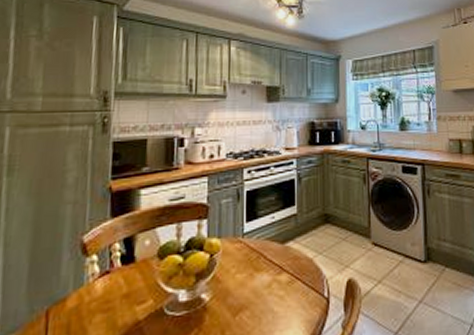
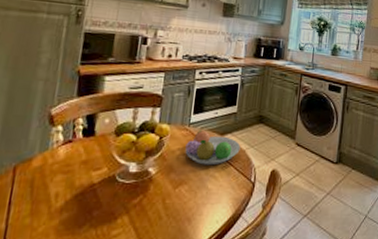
fruit bowl: none [241,239,306,283] -> present [185,129,241,166]

